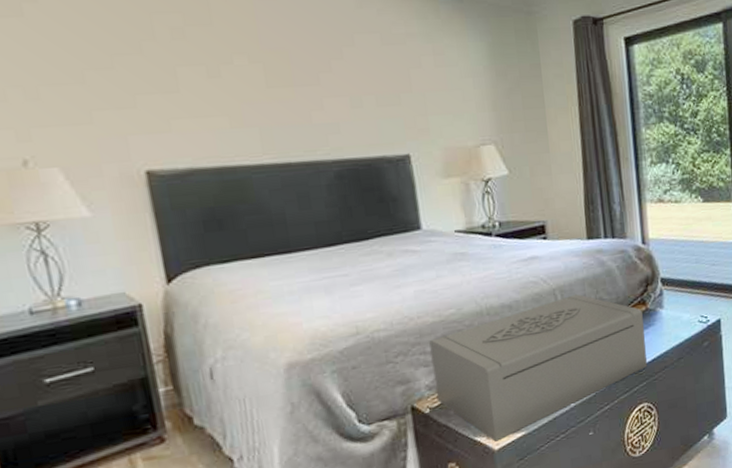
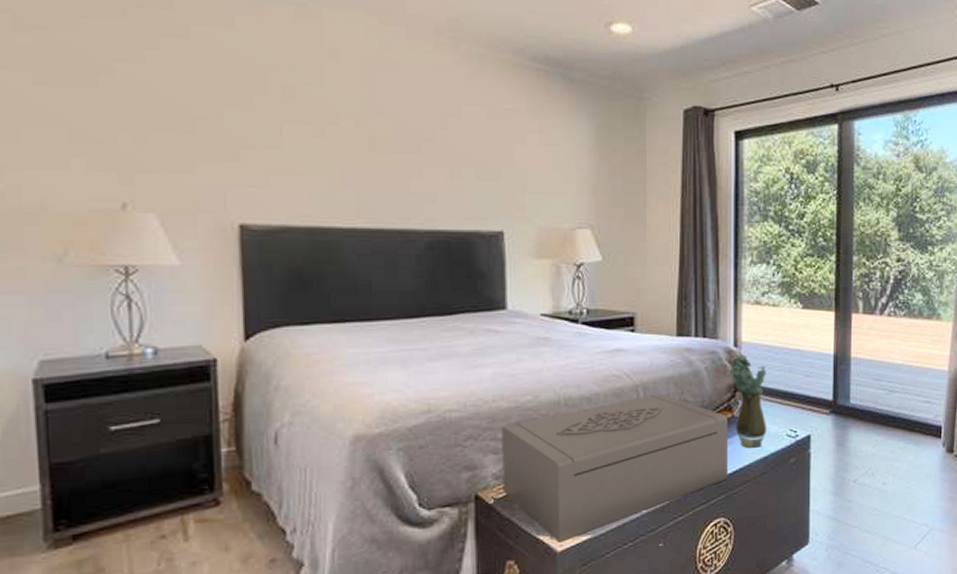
vase: none [637,248,680,337] -> present [728,352,767,448]

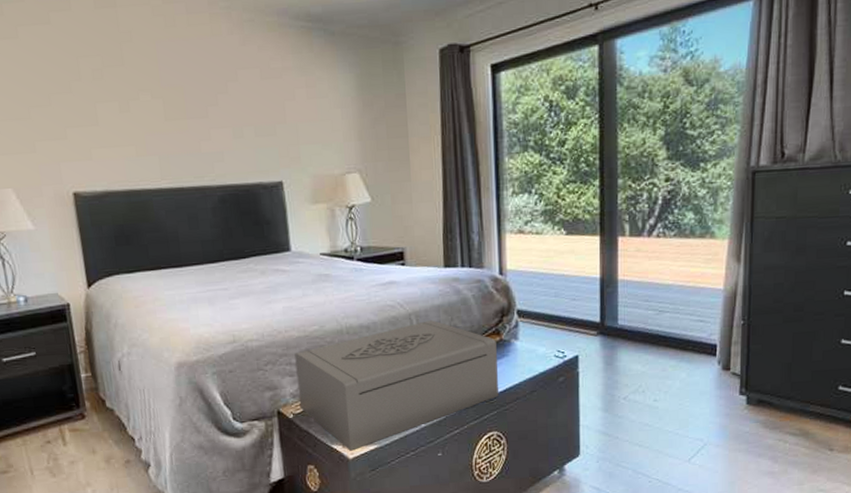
vase: present [728,352,767,448] -> none [494,279,535,369]

